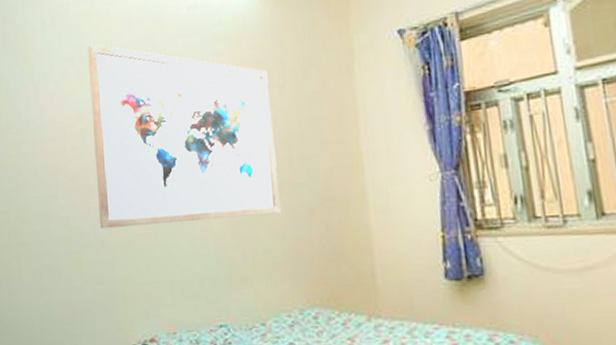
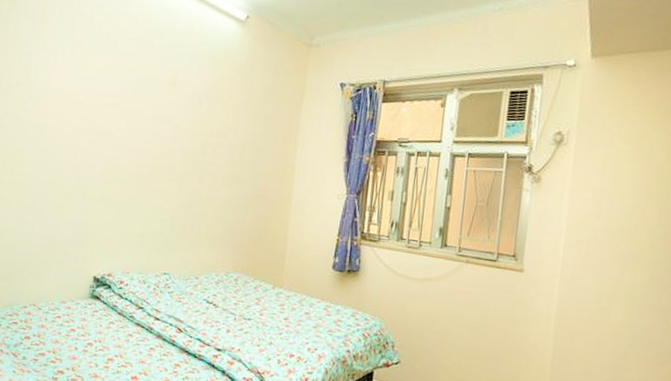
wall art: present [87,44,280,229] -> none [82,32,238,200]

